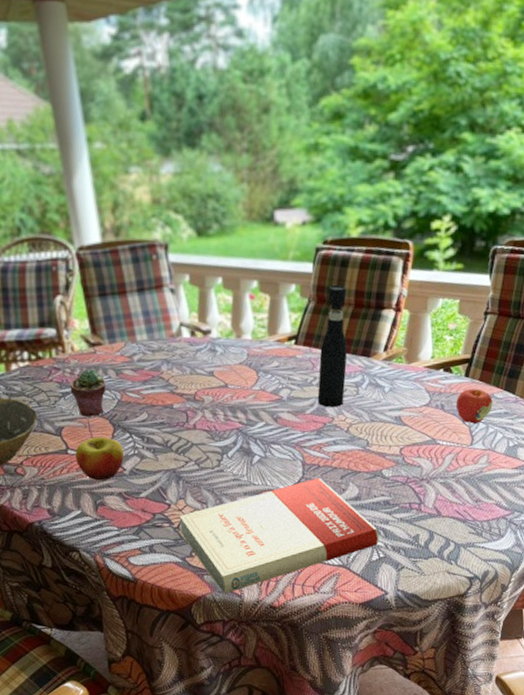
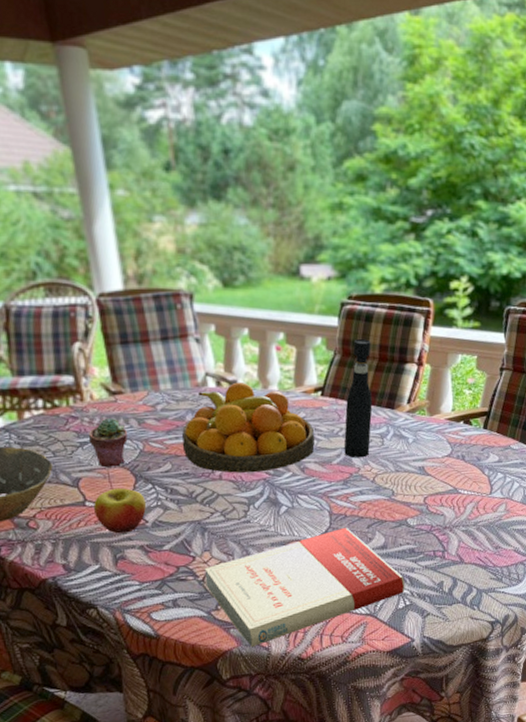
fruit bowl: none [157,331,289,423] -> present [181,382,315,473]
apple: present [455,389,493,424] -> none [475,440,510,474]

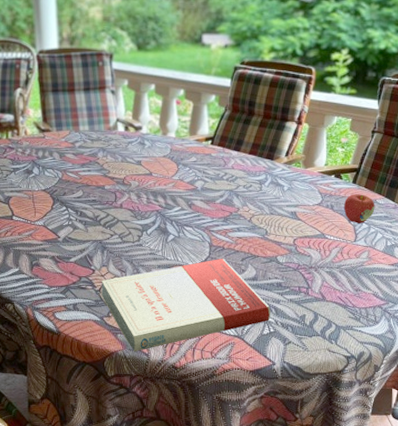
potted succulent: present [88,418,128,468] -> none [20,151,51,190]
apple: present [93,487,147,534] -> none [19,207,60,245]
fruit bowl: present [181,382,315,473] -> none [93,128,203,205]
pepper grinder: present [343,339,373,458] -> none [226,99,258,200]
apple: none [475,440,510,474] -> present [343,194,375,223]

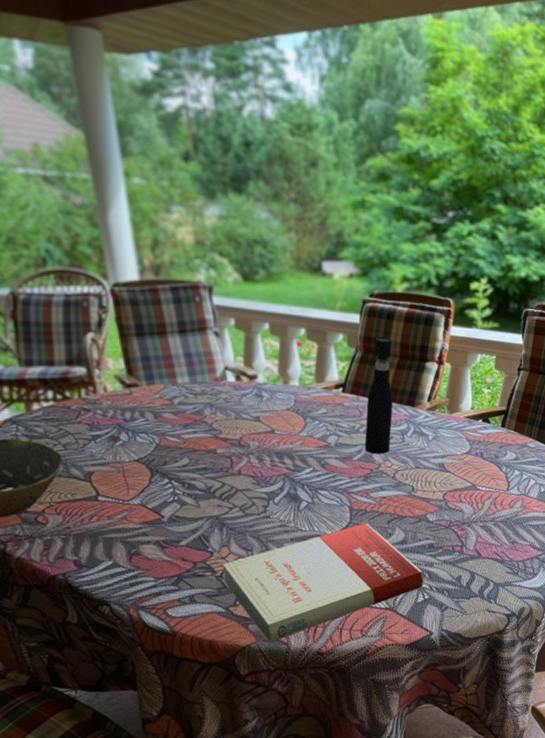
pepper grinder: none [226,99,258,200] -> present [364,337,393,455]
apple: present [343,194,375,223] -> none [493,438,526,471]

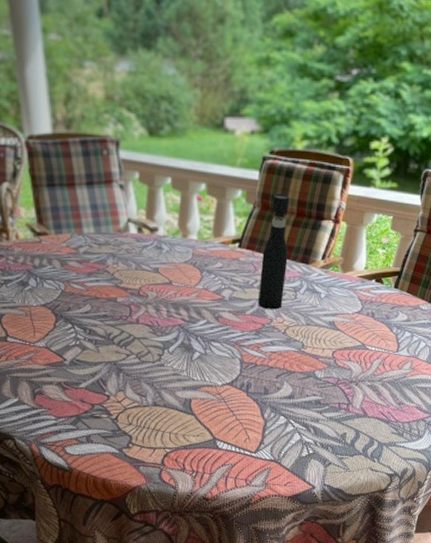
book: present [222,522,424,643] -> none [118,375,309,486]

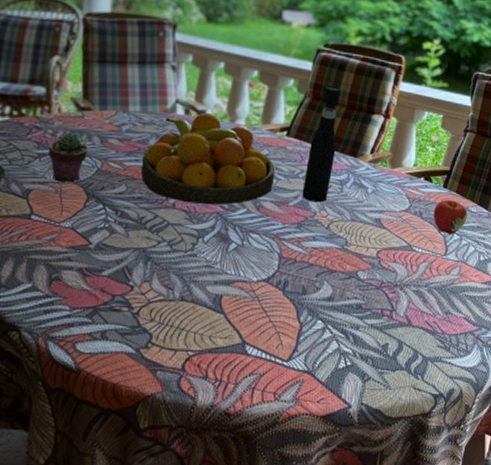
potted succulent: none [12,259,51,306] -> present [47,133,89,183]
fruit bowl: none [102,229,231,319] -> present [140,112,276,205]
apple: none [385,300,418,332] -> present [433,200,467,234]

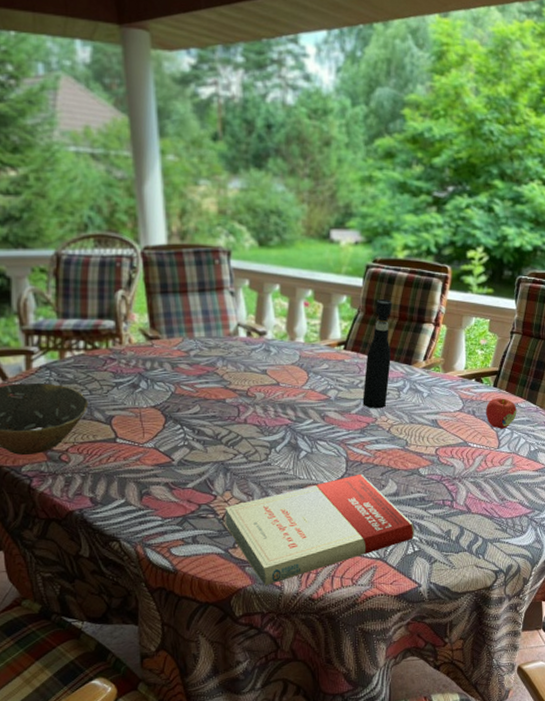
potted succulent: present [47,133,89,183] -> none [124,362,162,407]
book: none [139,273,348,395] -> present [225,473,414,586]
fruit bowl: present [140,112,276,205] -> none [211,333,336,419]

